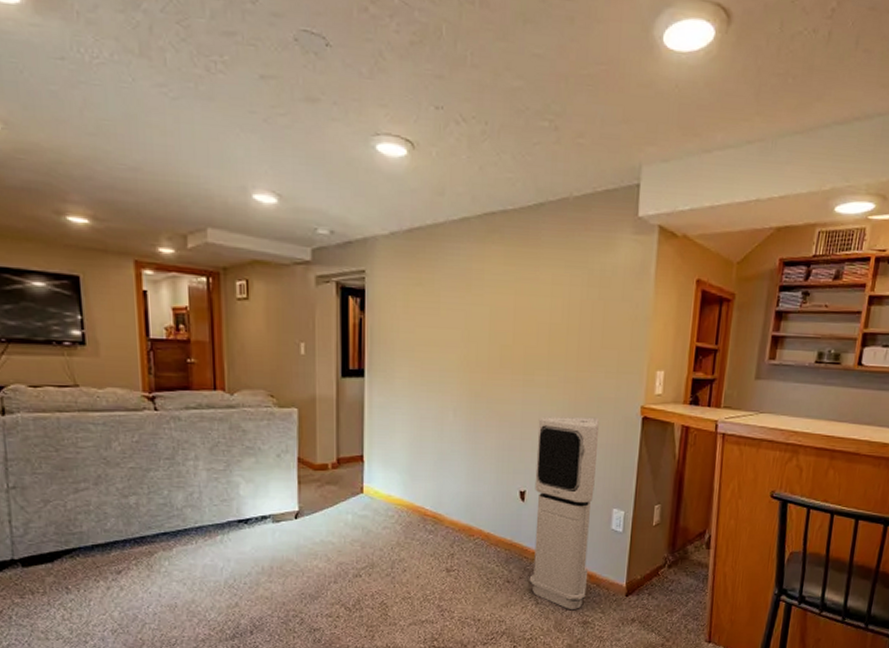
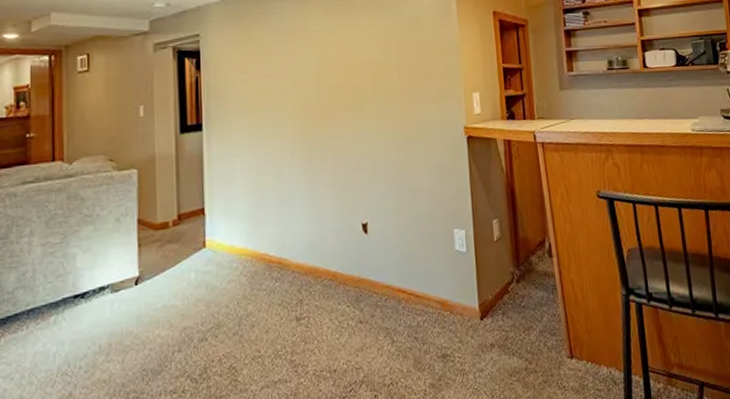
air purifier: present [529,416,600,611] -> none [371,142,441,344]

